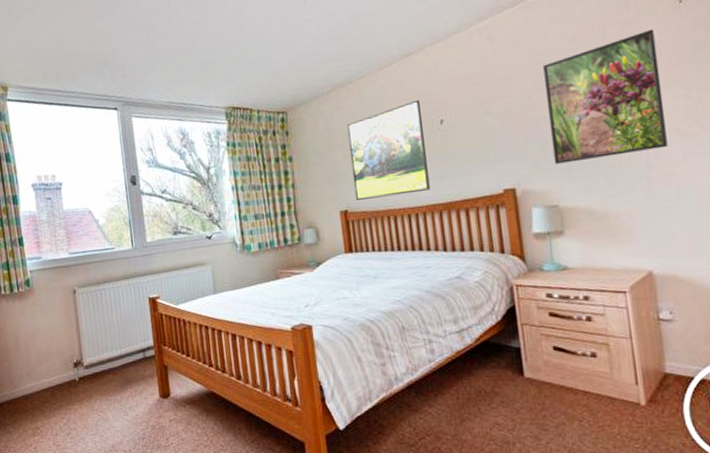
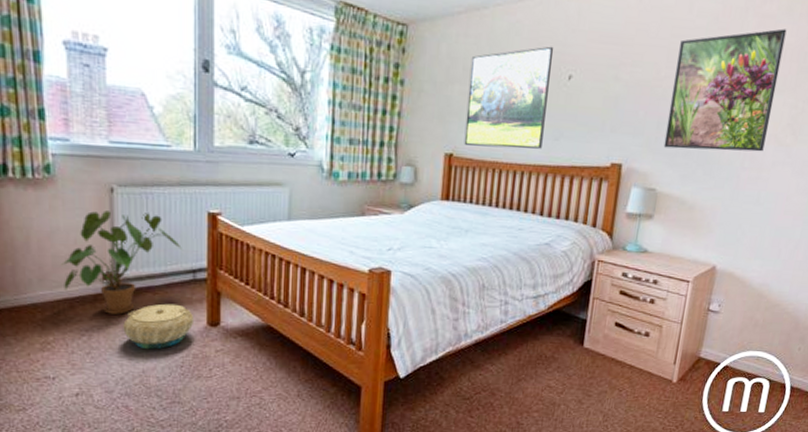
house plant: none [43,306,132,397] -> present [61,210,182,315]
basket: none [93,381,149,426] -> present [123,303,195,350]

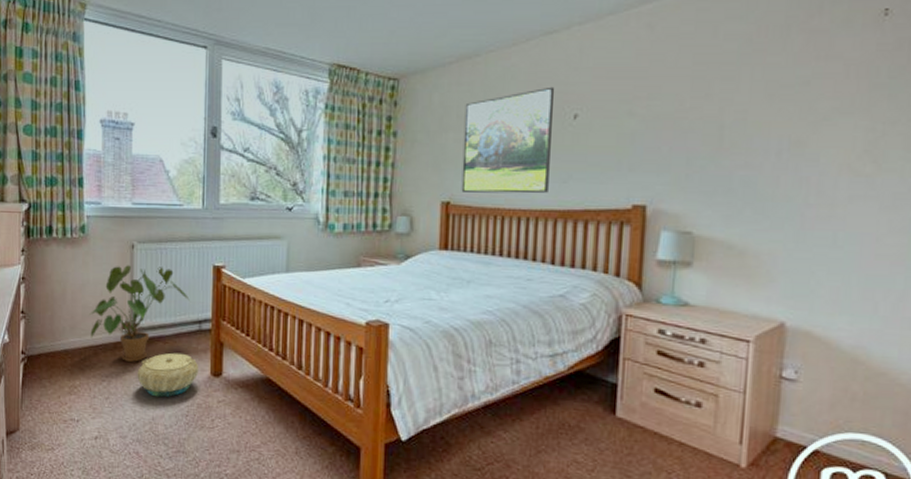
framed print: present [663,28,787,152] -> none [697,43,847,186]

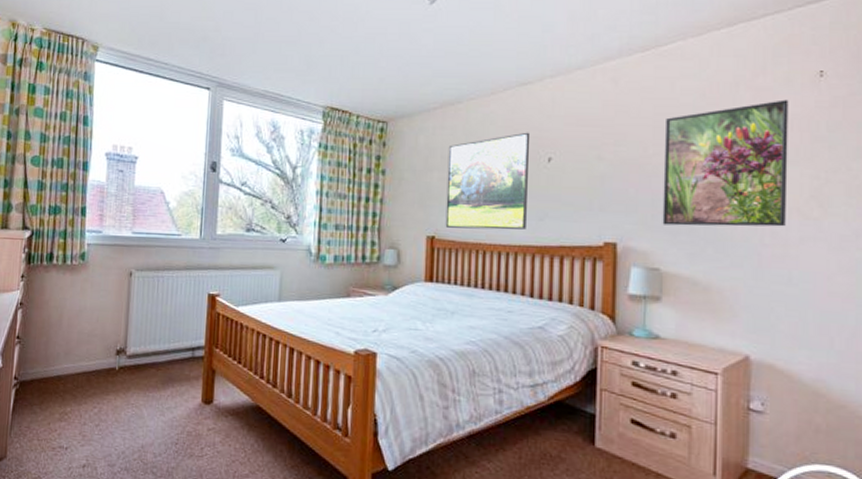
house plant: present [89,265,190,362] -> none [84,292,184,389]
basket: present [137,352,199,398] -> none [128,379,191,425]
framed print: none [697,43,847,186] -> present [662,99,789,227]

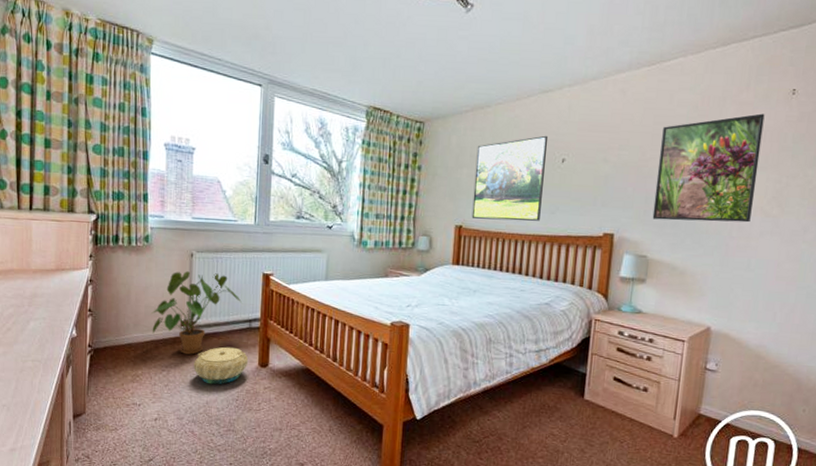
house plant: none [84,292,184,389] -> present [151,271,242,355]
basket: none [128,379,191,425] -> present [193,347,249,385]

